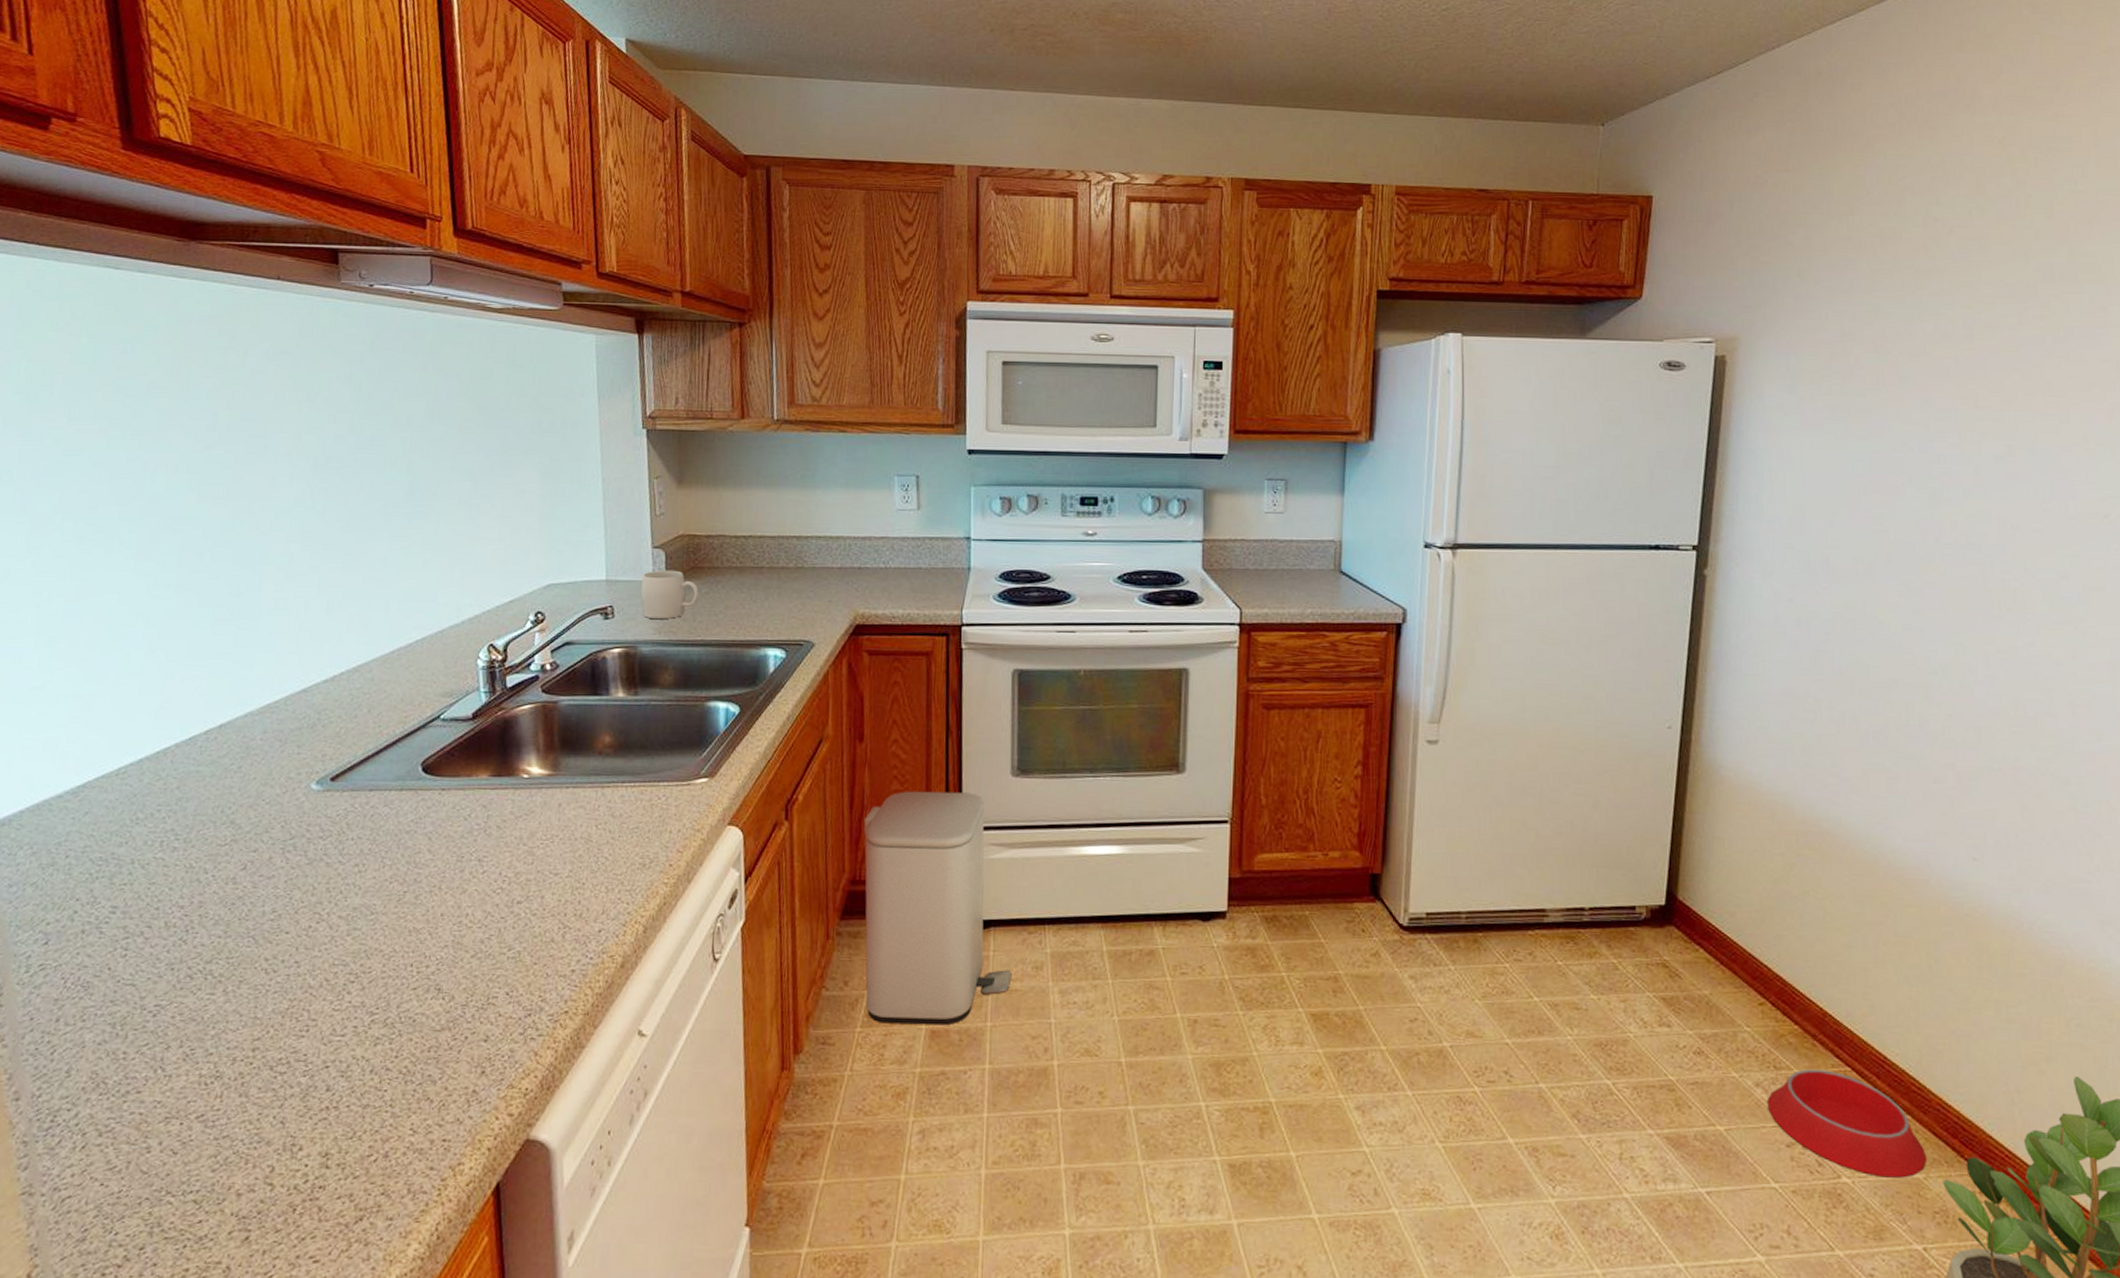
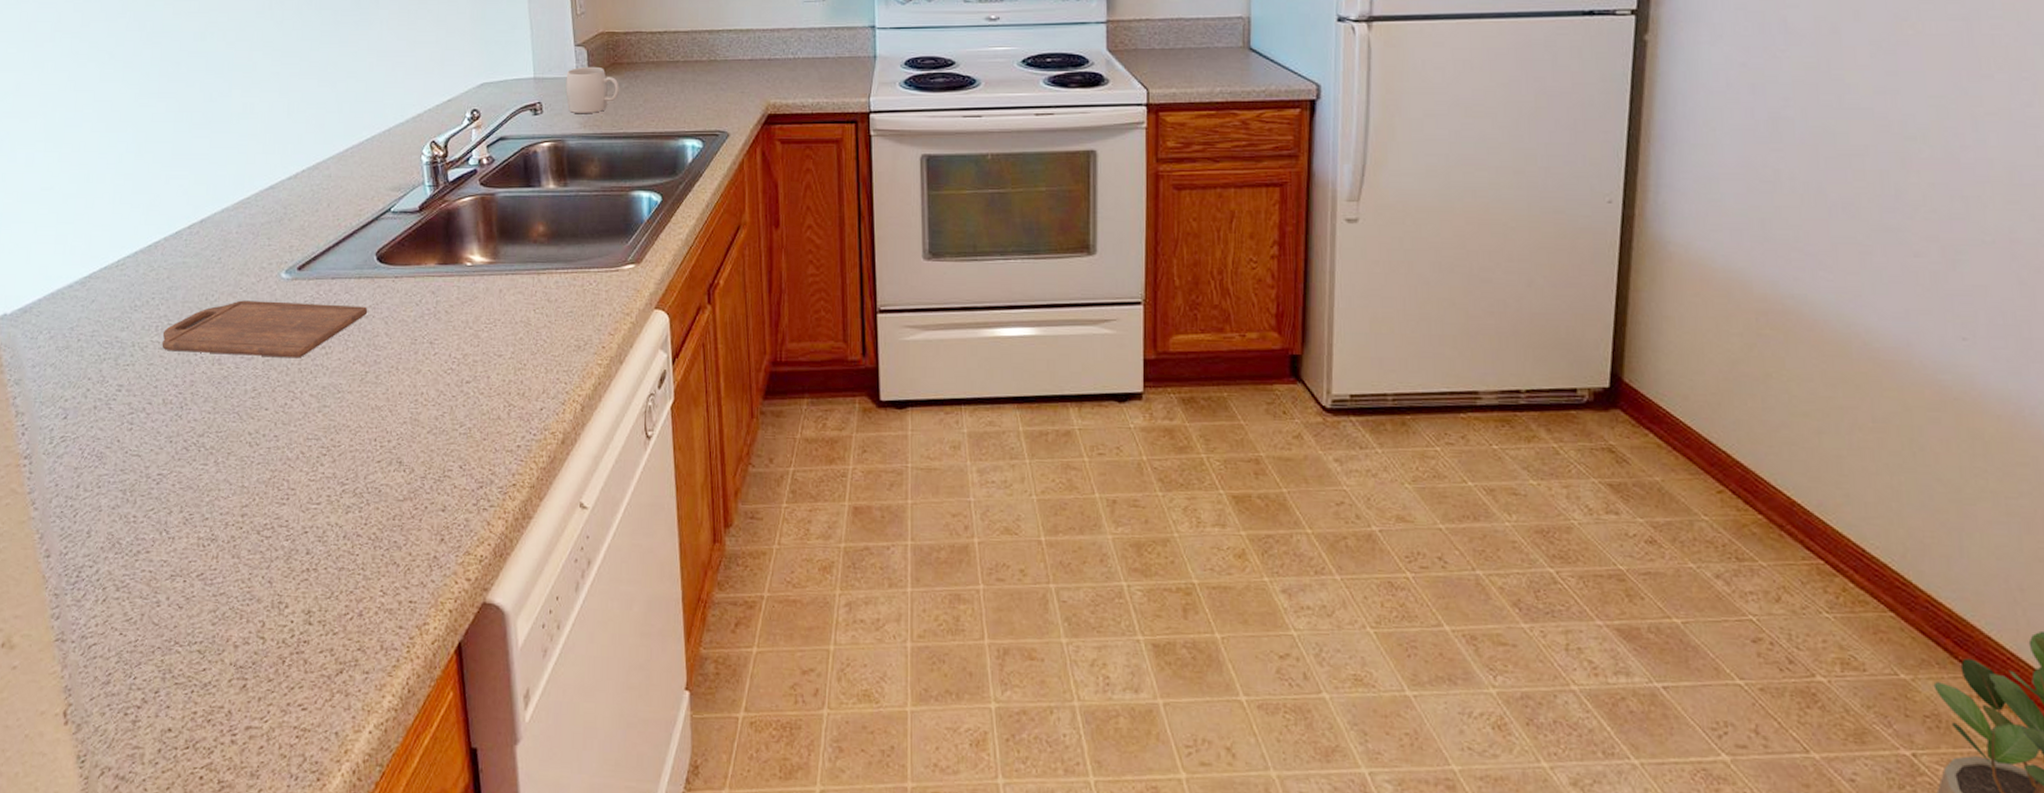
cutting board: none [166,813,409,877] -> present [162,300,368,359]
pedal bin: present [864,791,1012,1025] -> none [783,275,931,502]
pet bowl: present [1768,1069,1928,1178] -> none [1730,561,1915,679]

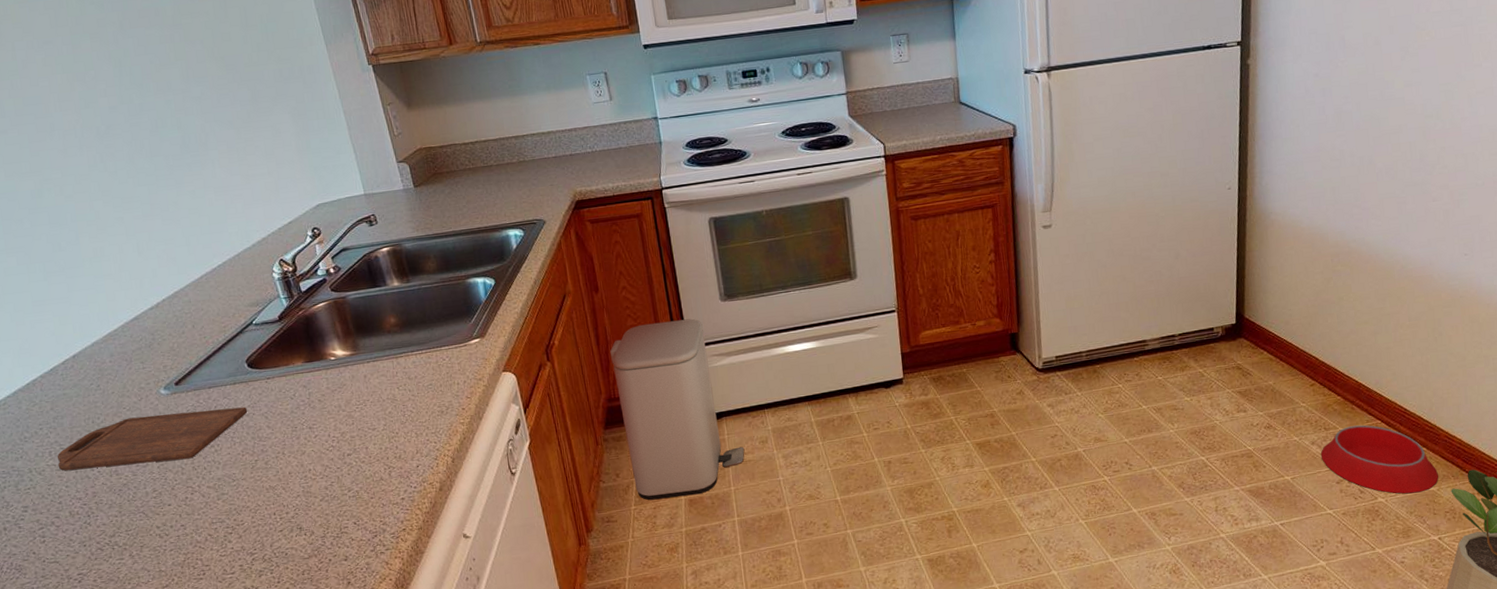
mug: present [565,66,619,114] -> none [393,178,444,221]
pedal bin: none [783,275,931,502] -> present [610,318,745,500]
pet bowl: none [1730,561,1915,679] -> present [1321,425,1439,494]

